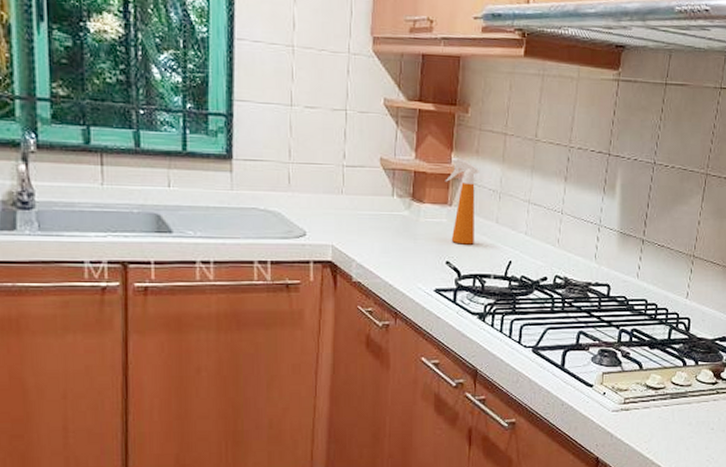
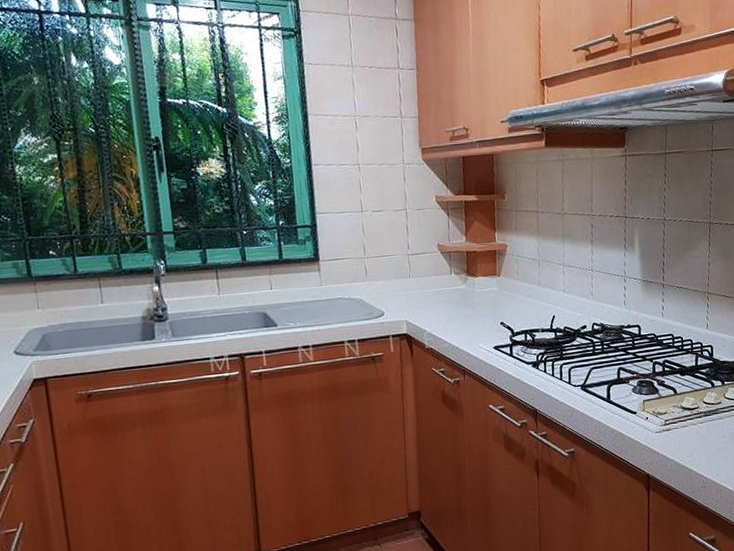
spray bottle: present [445,157,479,245] -> none [492,236,522,307]

